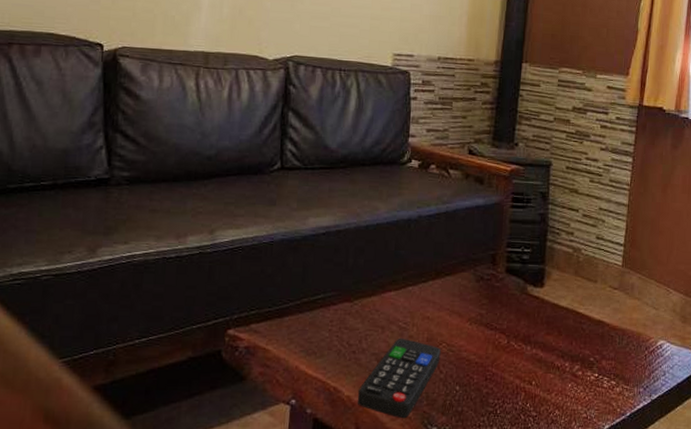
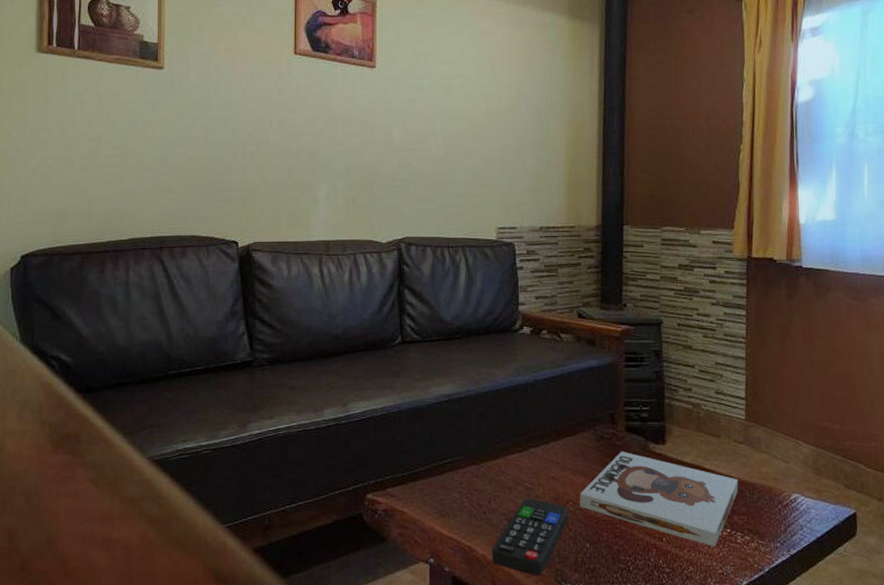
board game: none [453,292,610,391] -> present [580,451,739,547]

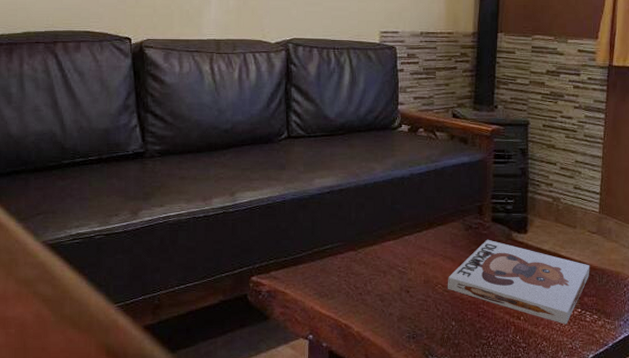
remote control: present [491,498,568,576] -> none [365,281,437,351]

